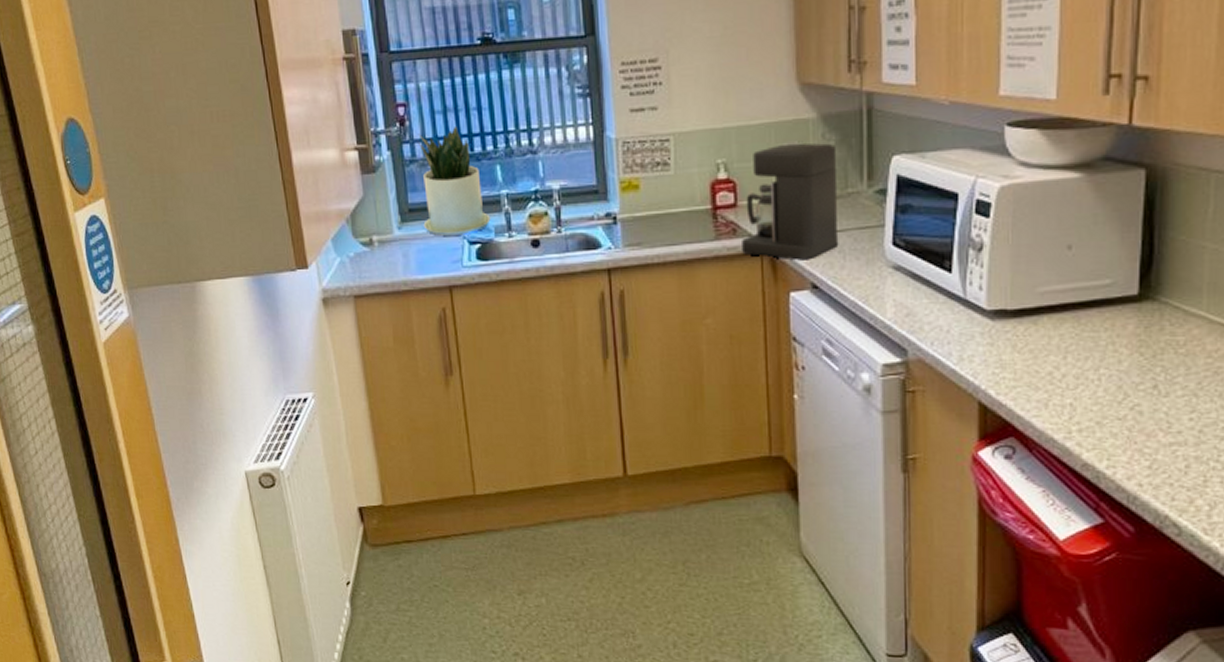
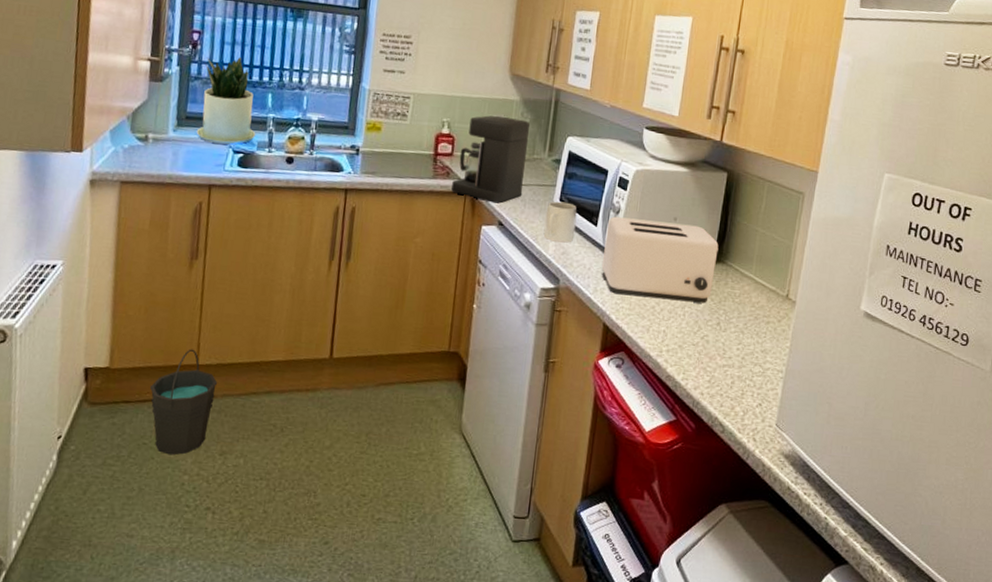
bucket: none [430,478,501,597] -> present [150,349,218,455]
mug: none [875,245,921,302] -> present [543,201,578,244]
toaster: none [965,252,1143,361] -> present [601,216,719,304]

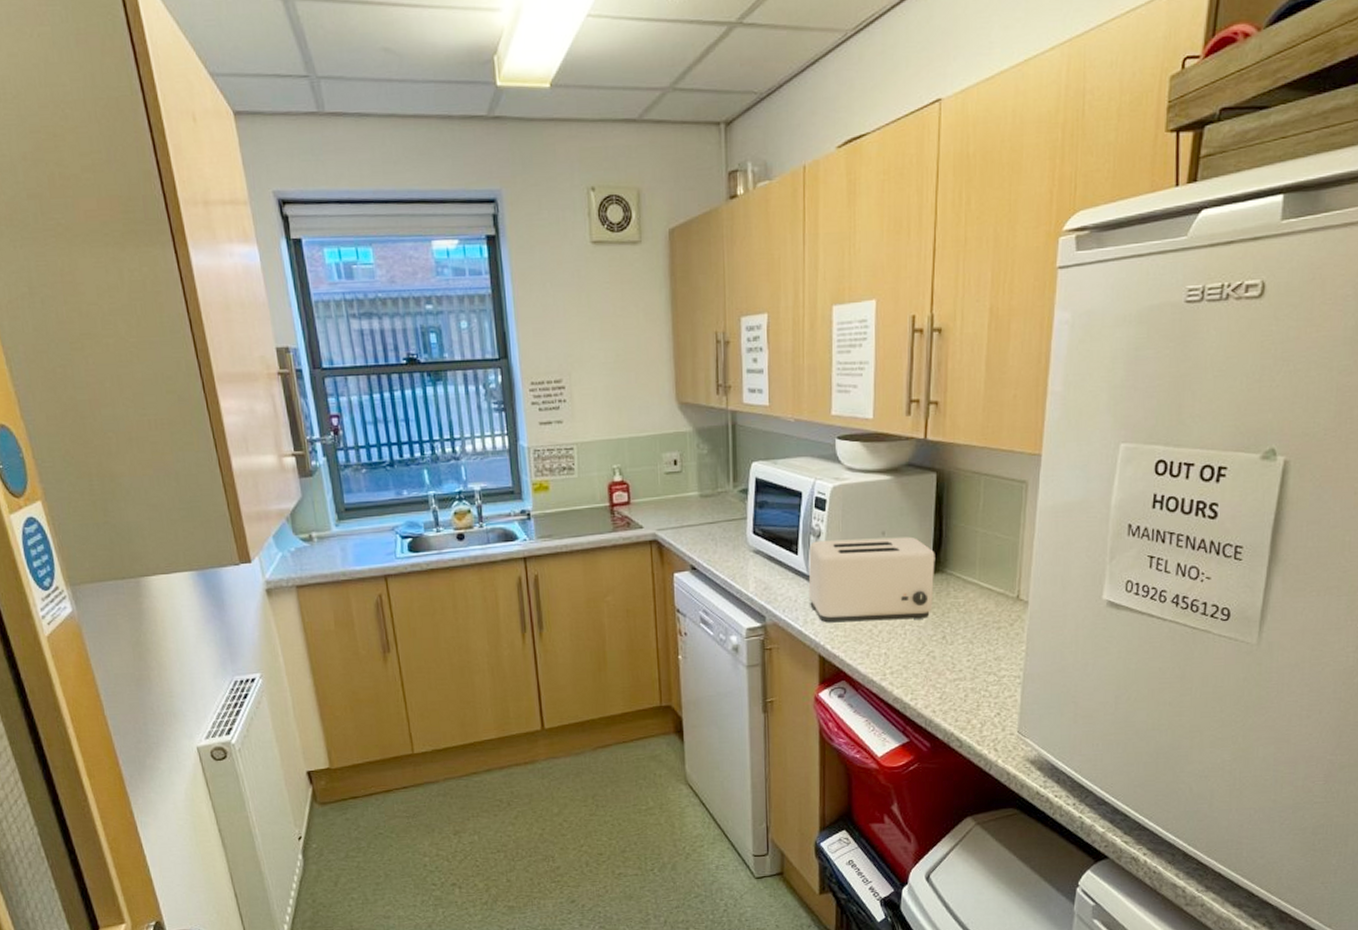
bucket: present [150,349,218,455] -> none [373,739,437,841]
planter: present [196,57,256,145] -> none [350,436,420,532]
coffee maker: present [451,115,531,204] -> none [635,451,712,547]
mug: present [543,201,578,244] -> none [740,534,775,579]

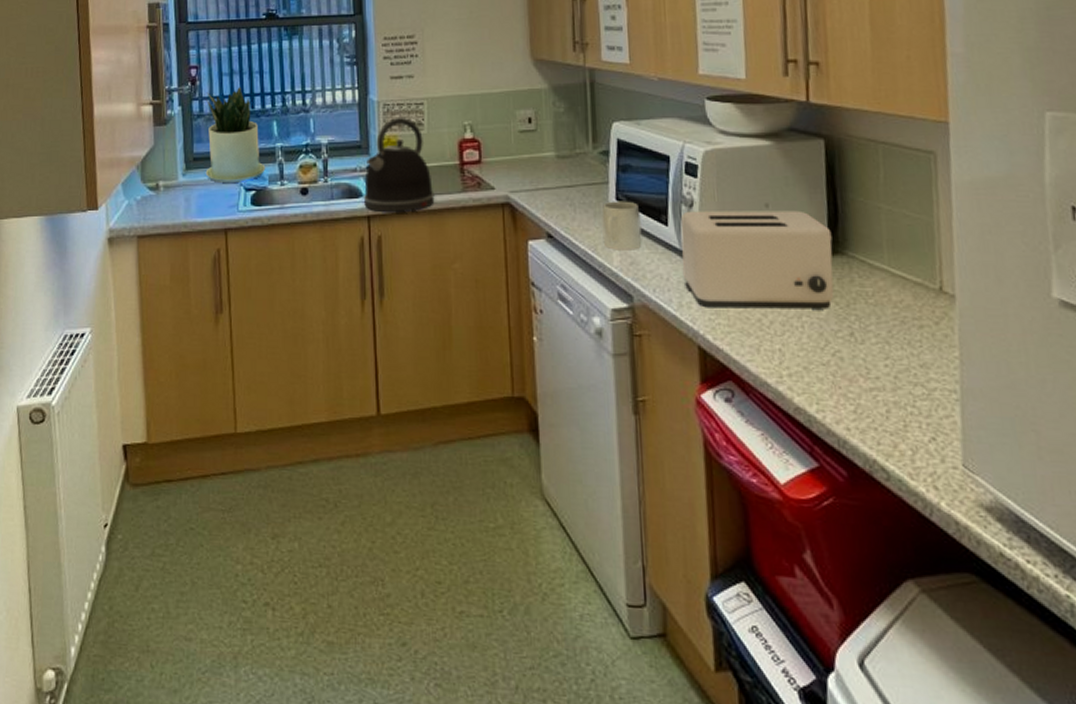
planter: none [350,436,420,532] -> present [205,87,266,183]
kettle: none [518,463,587,553] -> present [363,118,435,212]
mug: none [740,534,775,579] -> present [601,201,642,252]

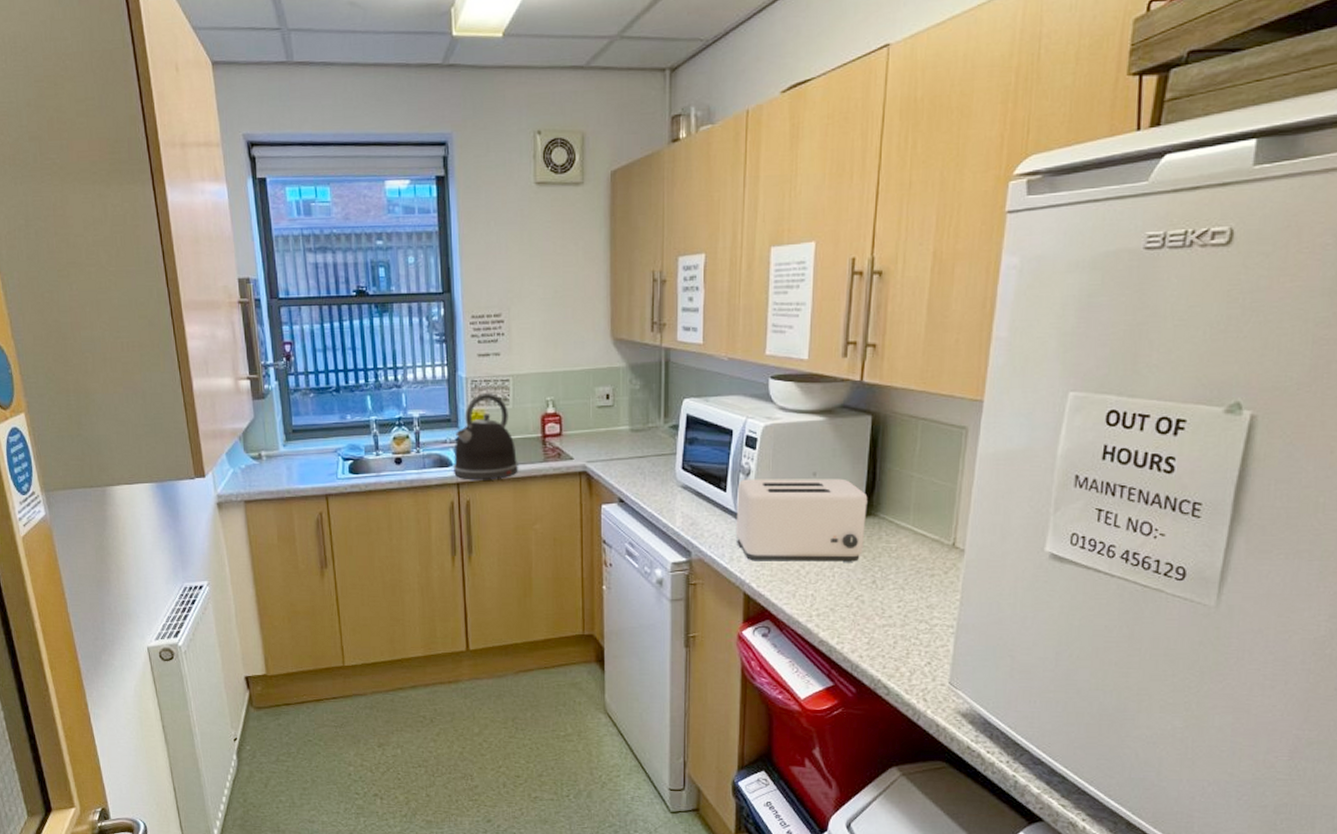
planter: present [205,87,266,183] -> none [300,363,362,453]
mug: present [601,201,642,252] -> none [668,470,703,514]

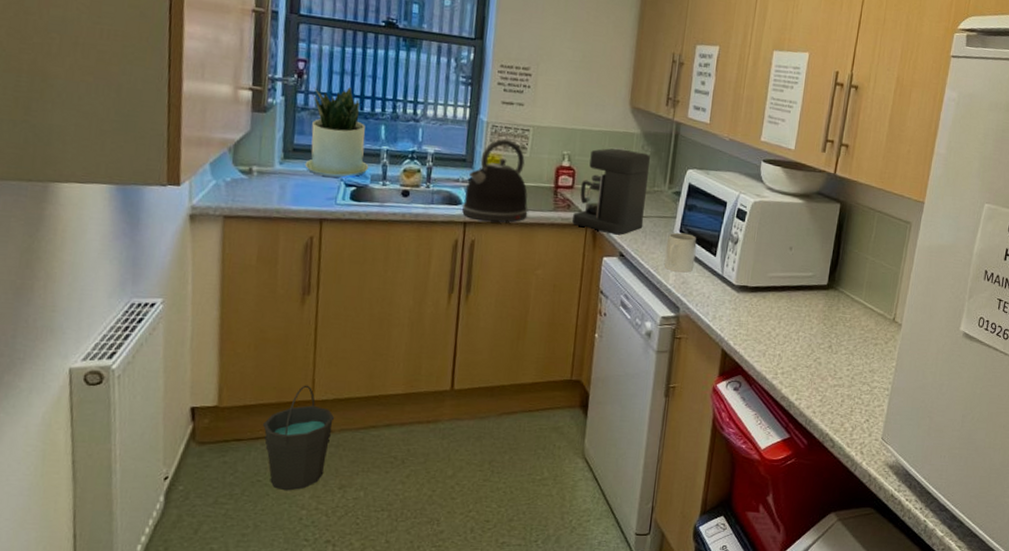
planter: none [300,363,362,453] -> present [304,87,369,178]
bucket: none [306,652,366,750] -> present [263,385,335,491]
coffee maker: none [565,386,641,480] -> present [572,148,651,235]
mug: none [668,470,703,514] -> present [664,232,697,273]
toaster: present [735,478,868,562] -> none [720,246,832,328]

